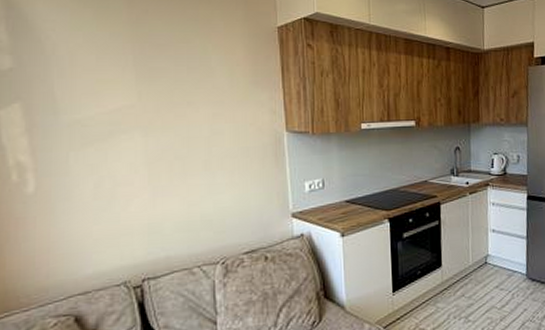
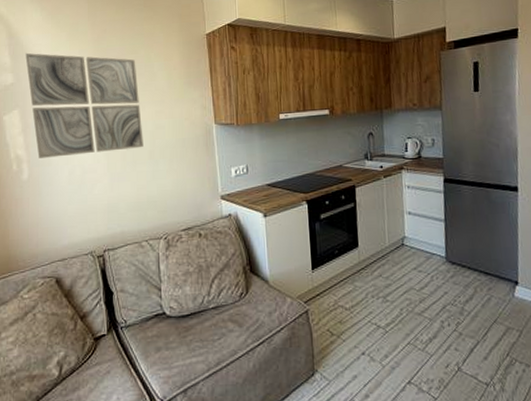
wall art: none [30,30,197,167] -> present [24,52,143,158]

